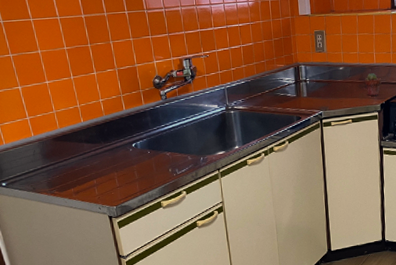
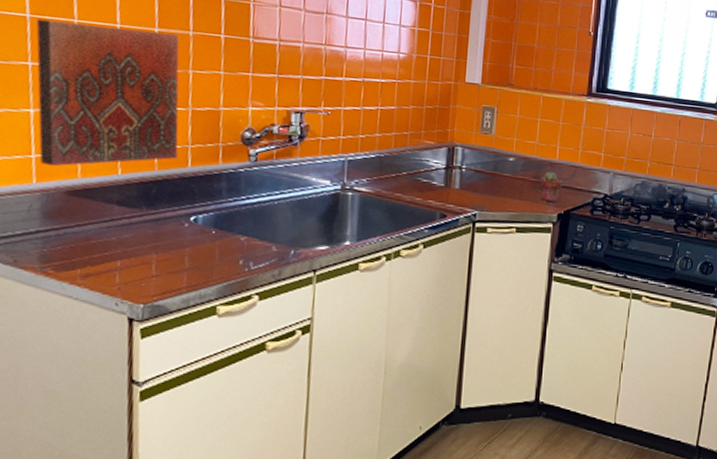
decorative tile: none [8,17,116,124] -> present [36,19,180,167]

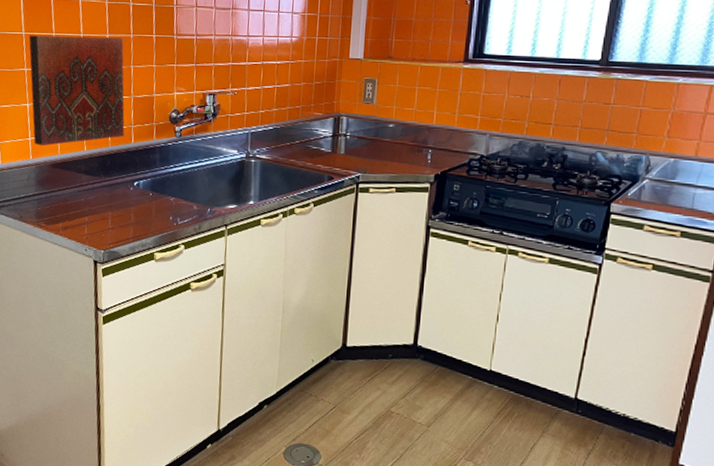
potted succulent: present [540,172,562,202] -> none [418,136,439,163]

